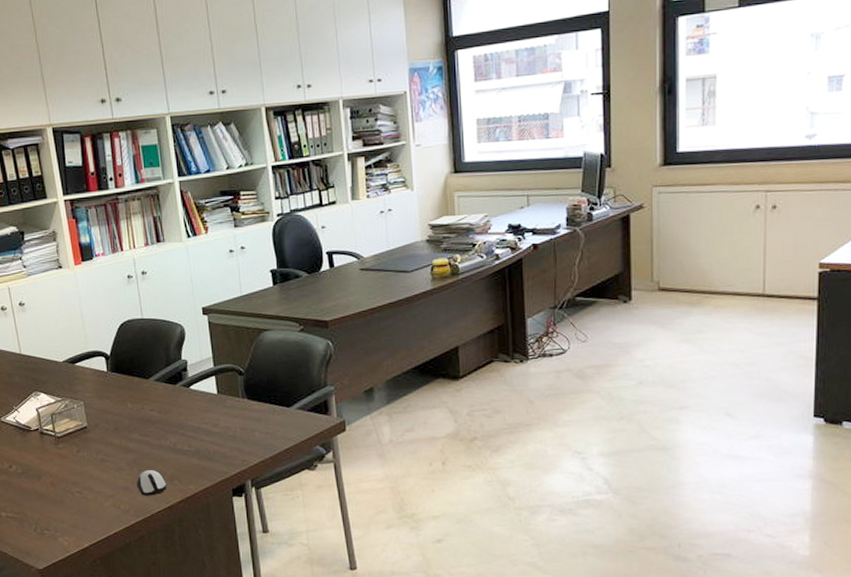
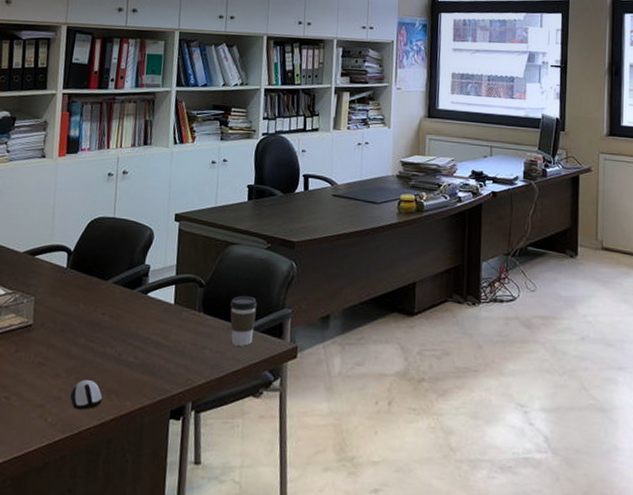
coffee cup: none [272,379,300,426] -> present [230,296,258,346]

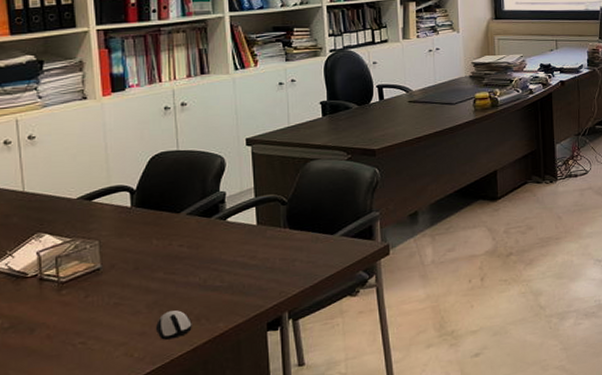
coffee cup: present [230,296,258,346] -> none [316,206,345,253]

